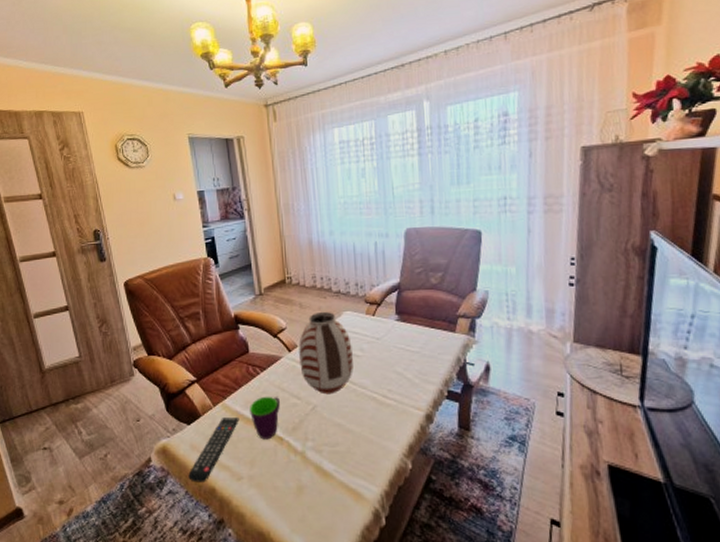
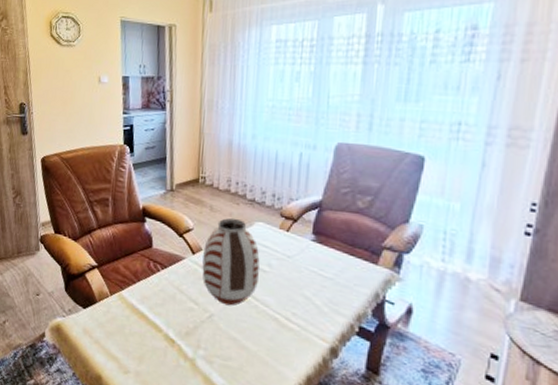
remote control: present [188,417,240,483] -> none [77,308,134,368]
mug: present [250,396,281,440] -> none [145,294,178,340]

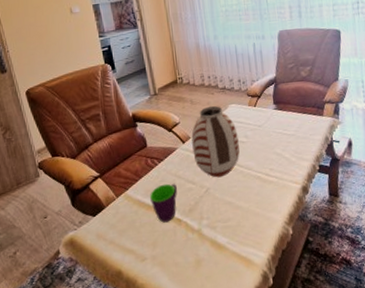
mug: none [145,294,178,340] -> present [150,183,178,223]

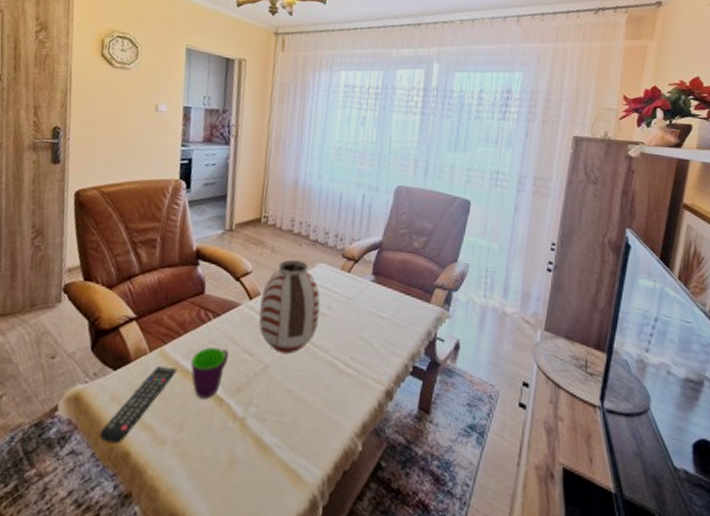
remote control: none [96,205,141,268] -> present [99,366,177,444]

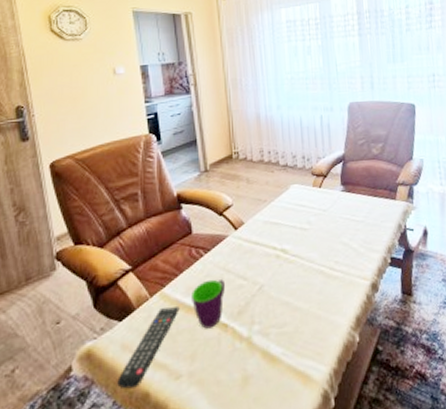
vase: present [258,259,321,355] -> none [245,185,301,273]

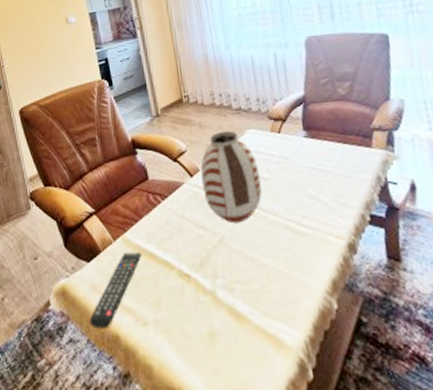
mug: present [192,279,226,329] -> none [152,227,186,278]
vase: none [245,185,301,273] -> present [200,130,262,224]

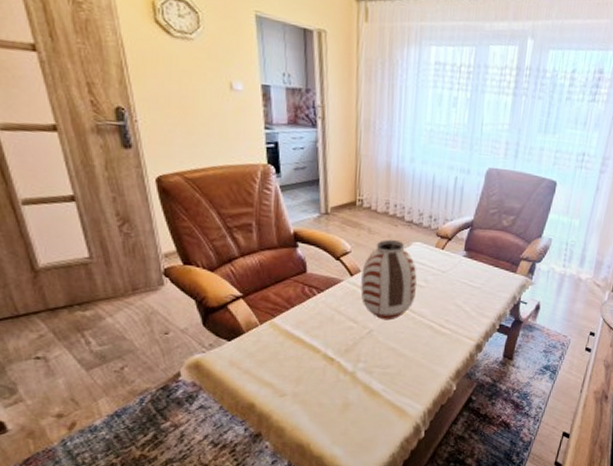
remote control: present [89,252,142,329] -> none [224,336,289,398]

